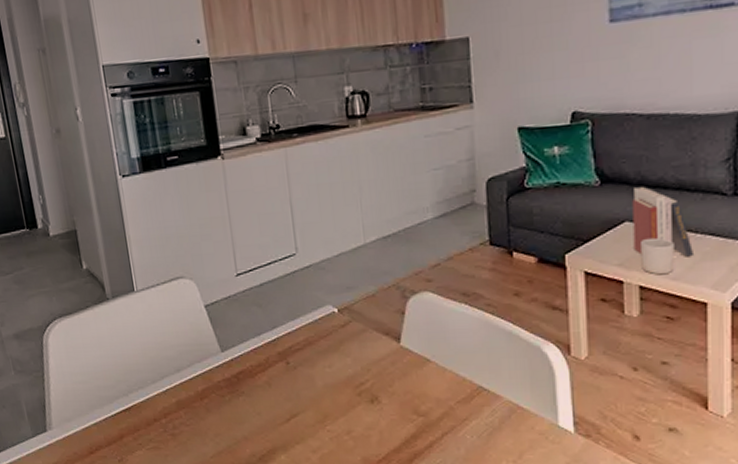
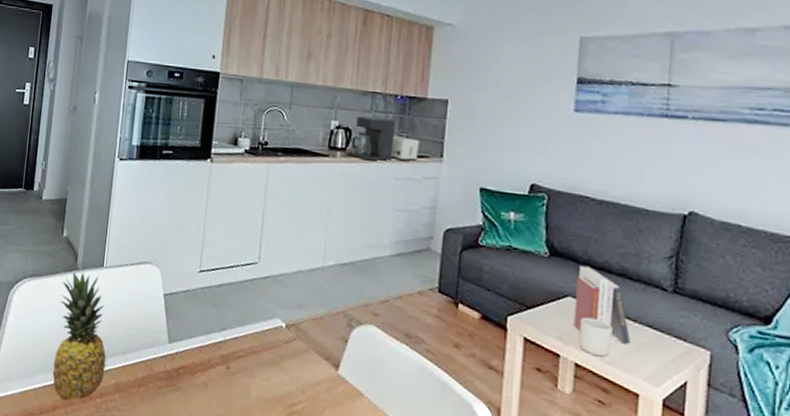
fruit: none [96,301,164,427] -> present [52,272,107,401]
coffee maker: none [368,71,419,124] -> present [347,116,396,162]
toaster: none [415,88,446,116] -> present [390,136,420,162]

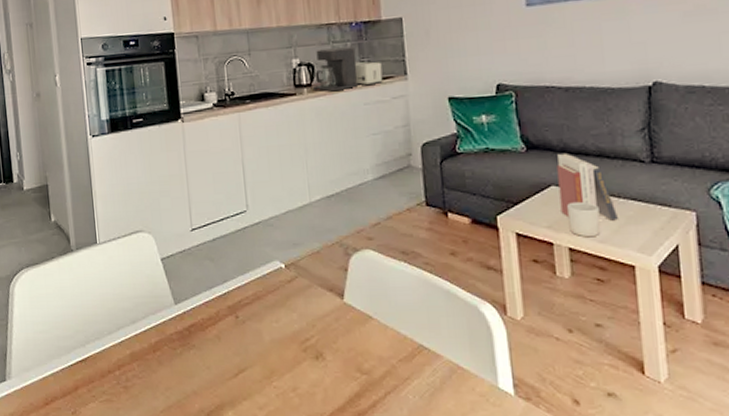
fruit: present [52,272,107,401] -> none [60,253,119,378]

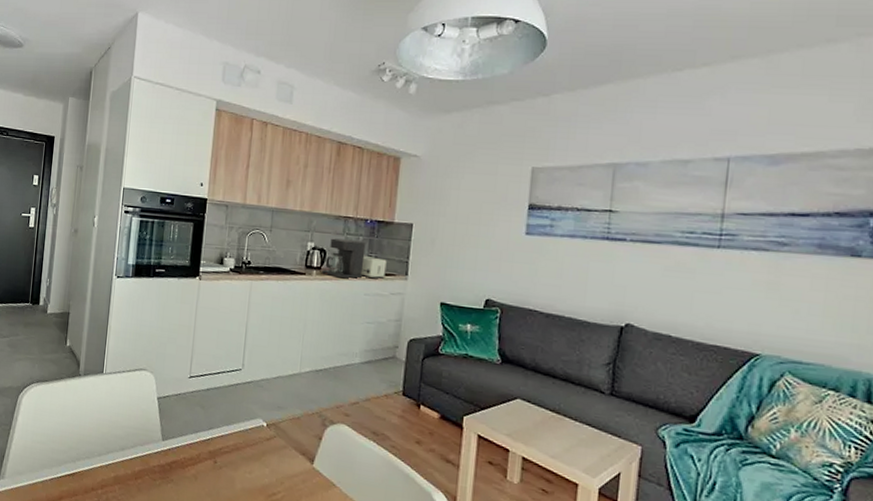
books: present [557,152,618,221] -> none [521,371,571,441]
mug: present [567,201,601,238] -> none [526,416,556,452]

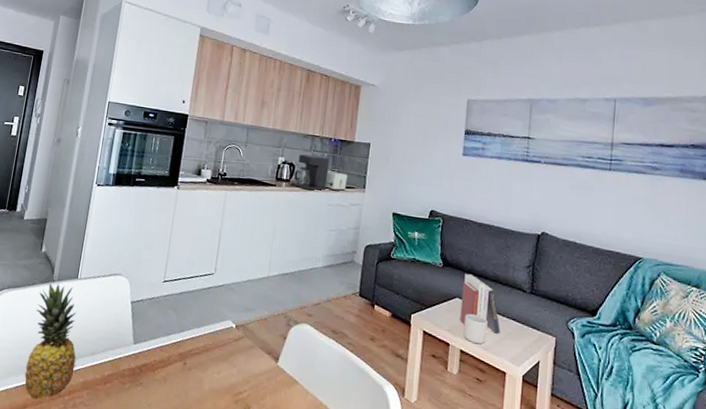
fruit: none [58,378,107,492] -> present [24,283,77,399]
books: none [521,371,571,441] -> present [460,273,500,334]
mug: none [526,416,556,452] -> present [463,313,488,345]

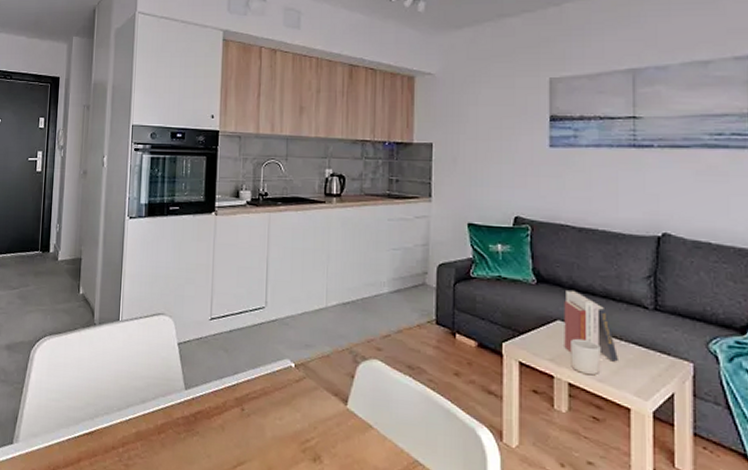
fruit: present [24,283,77,399] -> none [75,327,126,452]
coffee maker: present [291,154,330,191] -> none [342,163,386,205]
toaster: present [324,170,348,192] -> none [382,180,409,203]

